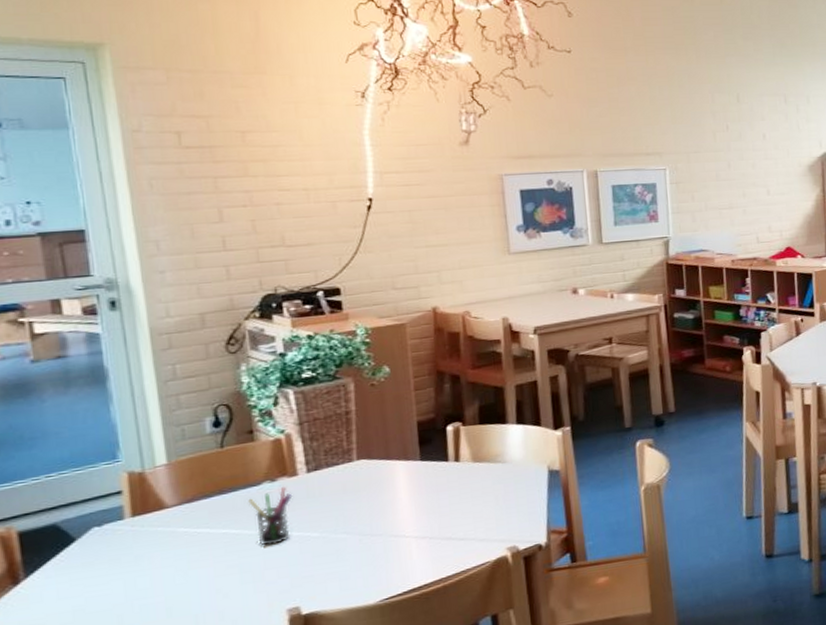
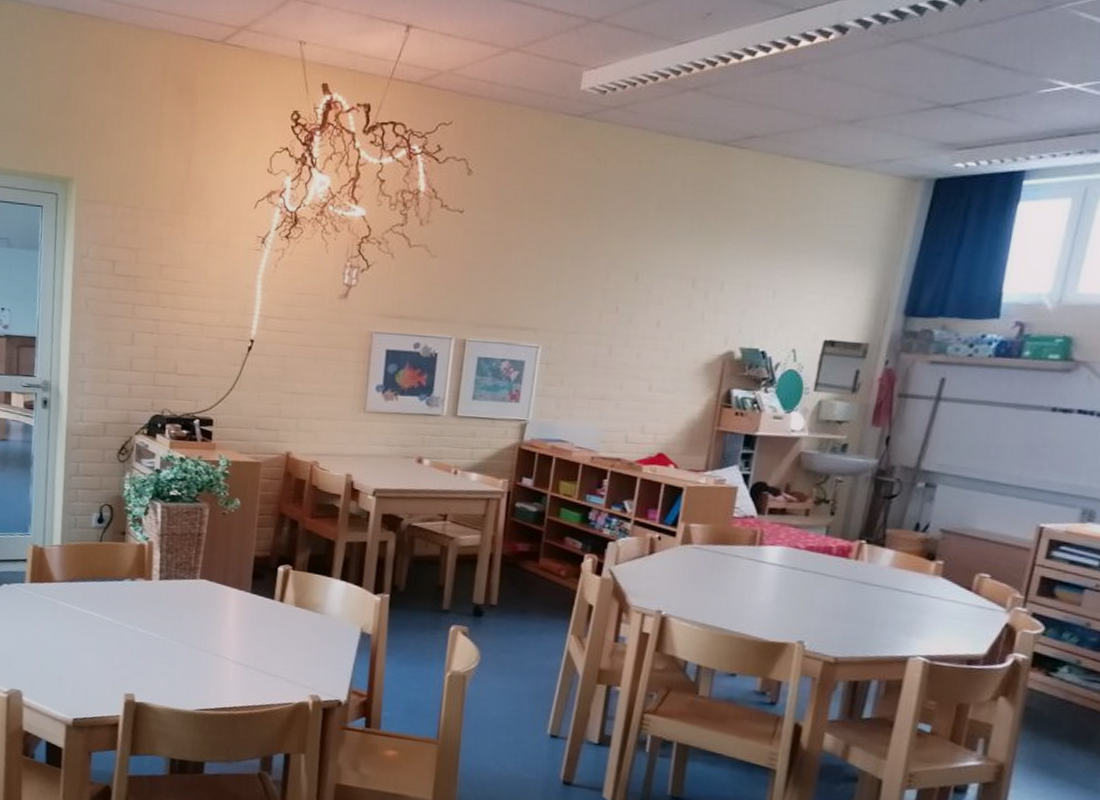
pen holder: present [248,487,293,545] -> none [112,587,145,636]

